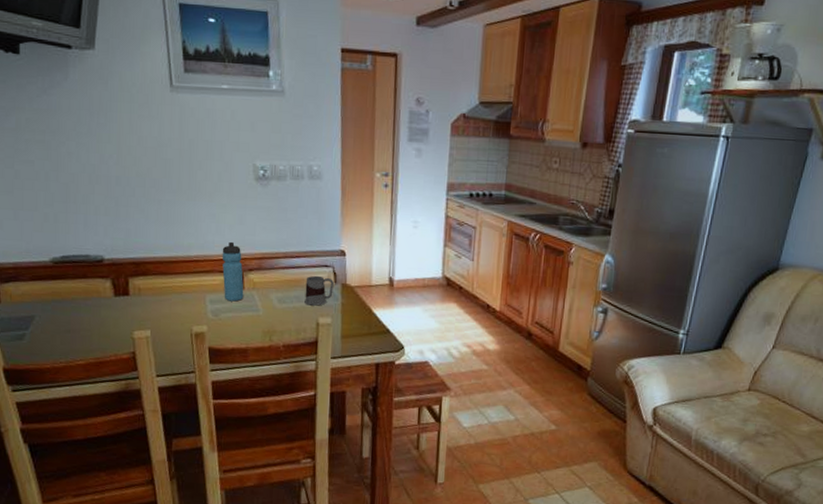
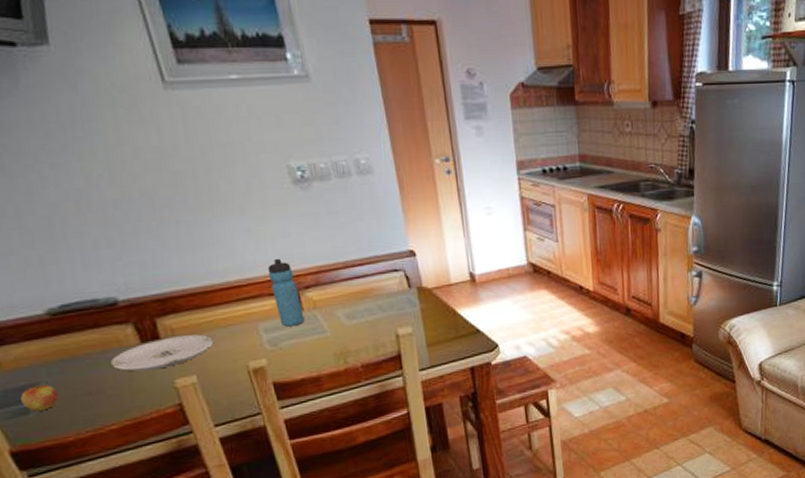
apple: none [19,313,46,340] -> present [20,379,58,412]
plate: none [89,295,169,321] -> present [110,334,214,372]
mug: present [304,275,334,306] -> none [374,282,409,317]

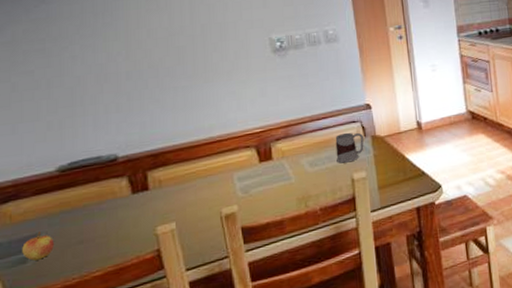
plate: present [110,334,214,372] -> none [103,184,194,220]
water bottle: present [267,258,305,327] -> none [246,115,274,175]
mug: none [374,282,409,317] -> present [335,132,364,164]

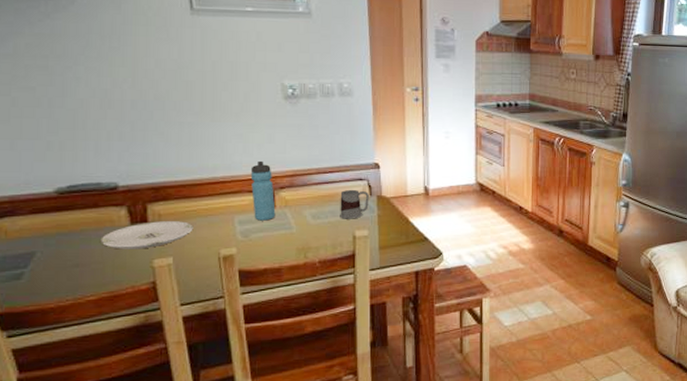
apple: present [22,230,54,261] -> none [17,249,49,278]
plate: none [103,184,194,220] -> present [100,221,193,249]
water bottle: none [246,115,274,175] -> present [250,160,276,221]

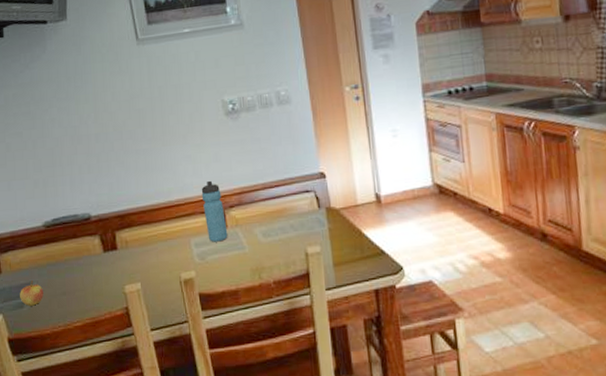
apple: none [17,249,49,278] -> present [20,279,43,306]
plate: present [100,221,193,249] -> none [81,247,156,277]
mug: present [340,189,369,219] -> none [288,202,318,236]

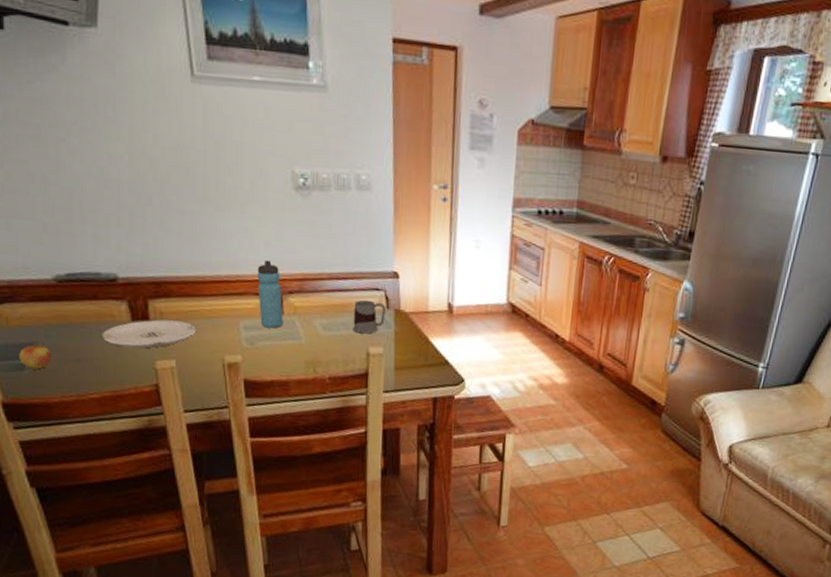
plate: none [81,247,156,277] -> present [102,319,197,349]
mug: none [288,202,318,236] -> present [353,299,386,334]

